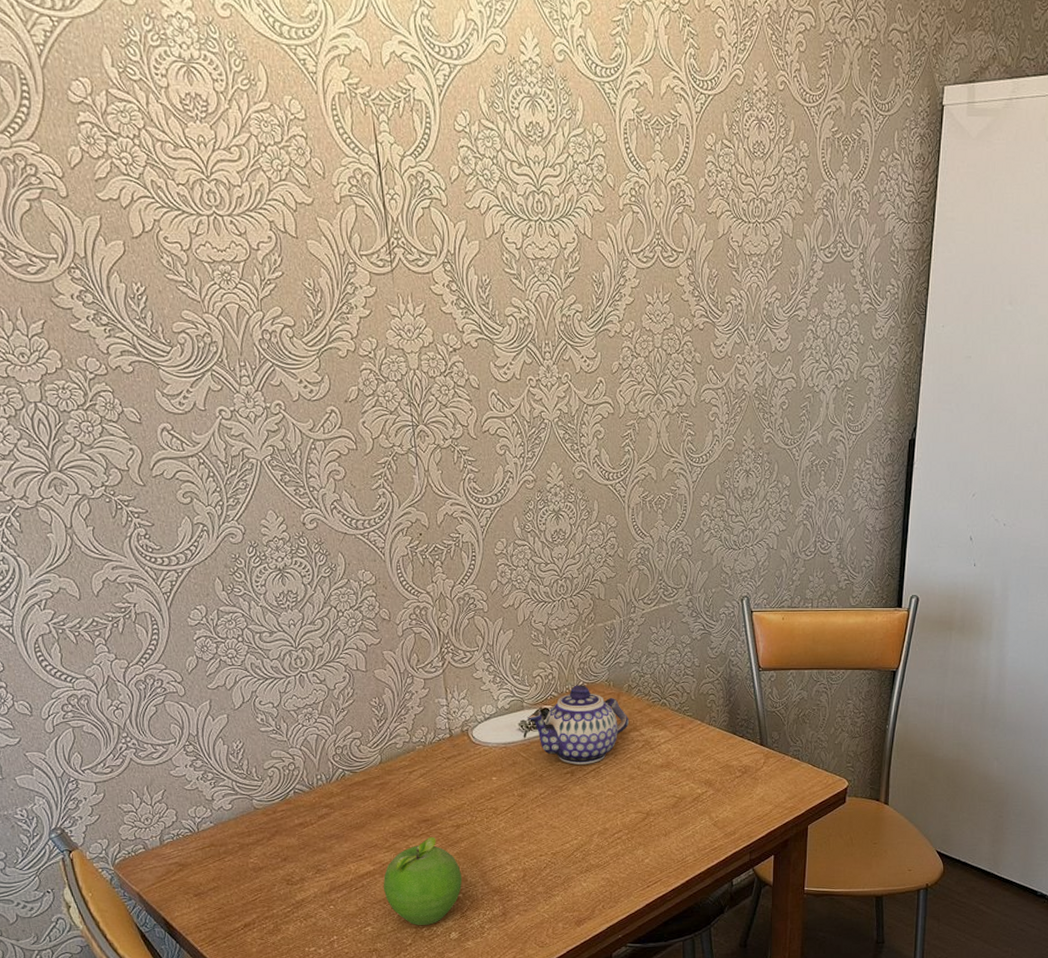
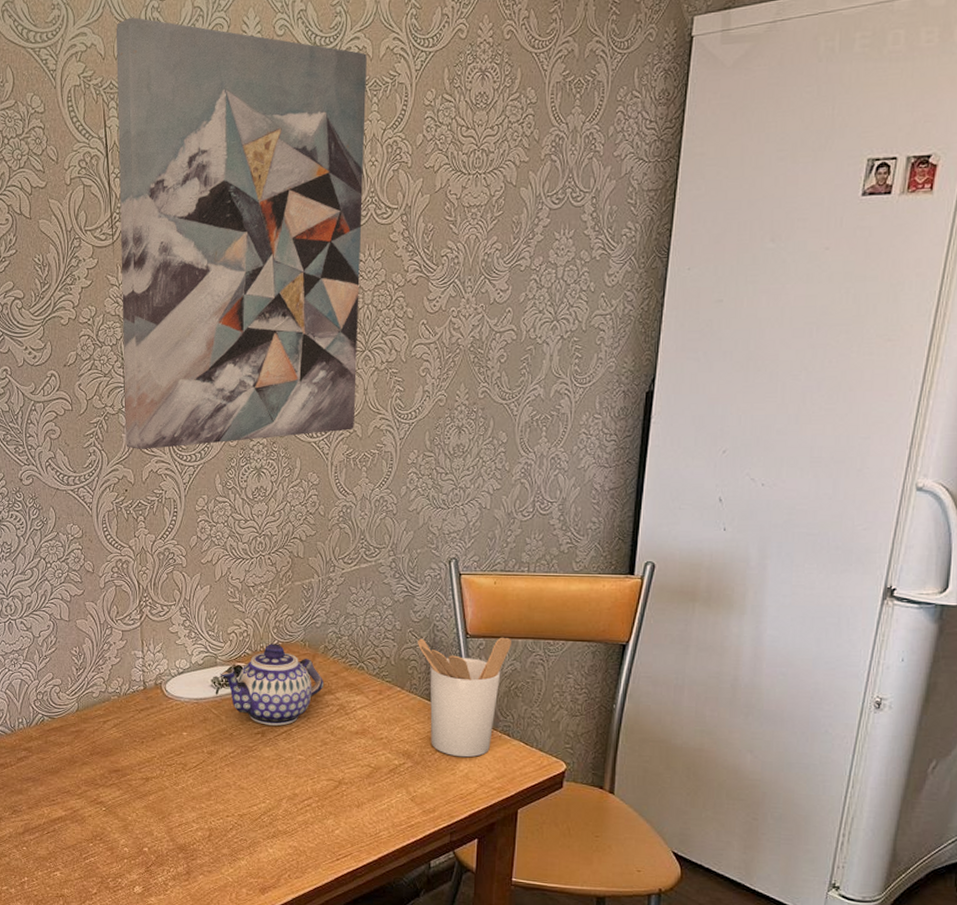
wall art: none [382,23,650,491] -> present [115,17,367,449]
fruit: present [383,836,463,925] -> none [73,787,149,876]
utensil holder: none [715,669,799,782] -> present [418,637,511,758]

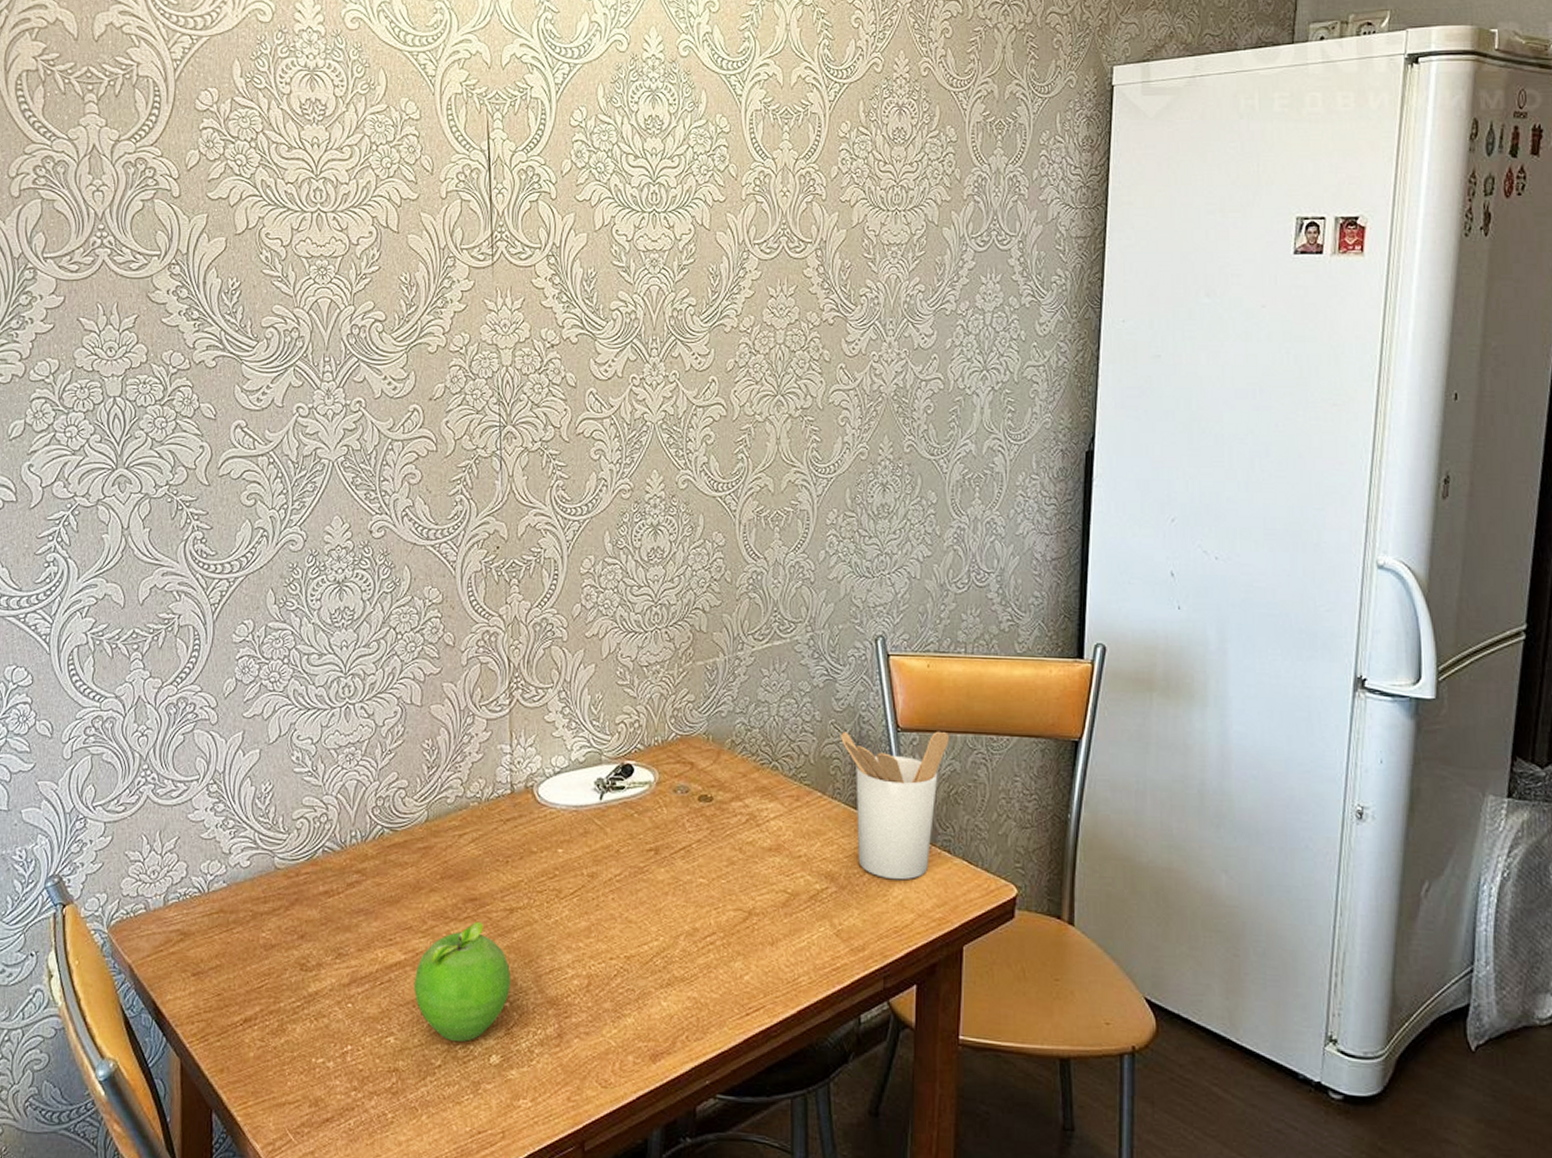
fruit: none [73,787,149,876] -> present [413,921,511,1042]
wall art: present [115,17,367,449] -> none [498,27,777,500]
teapot: present [220,643,324,726] -> none [605,736,731,840]

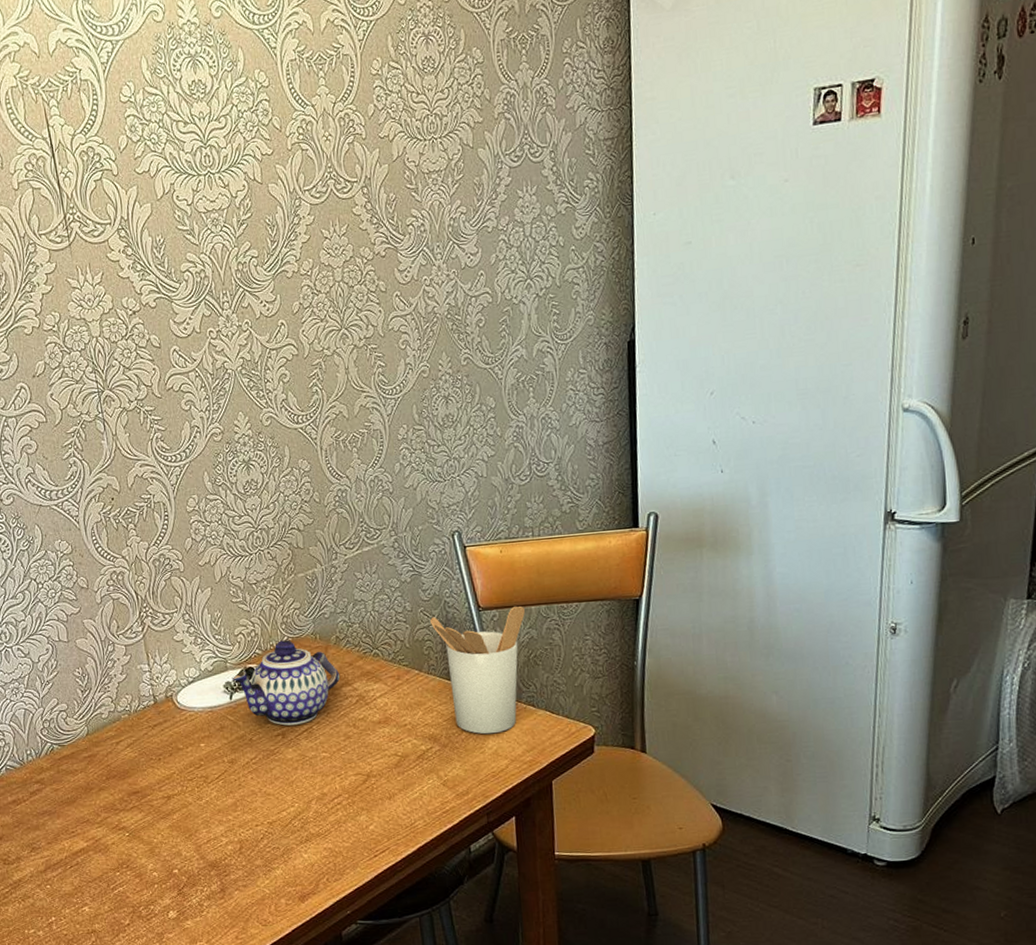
fruit: present [413,921,511,1042] -> none [97,809,177,904]
teapot: none [605,736,731,840] -> present [232,640,341,726]

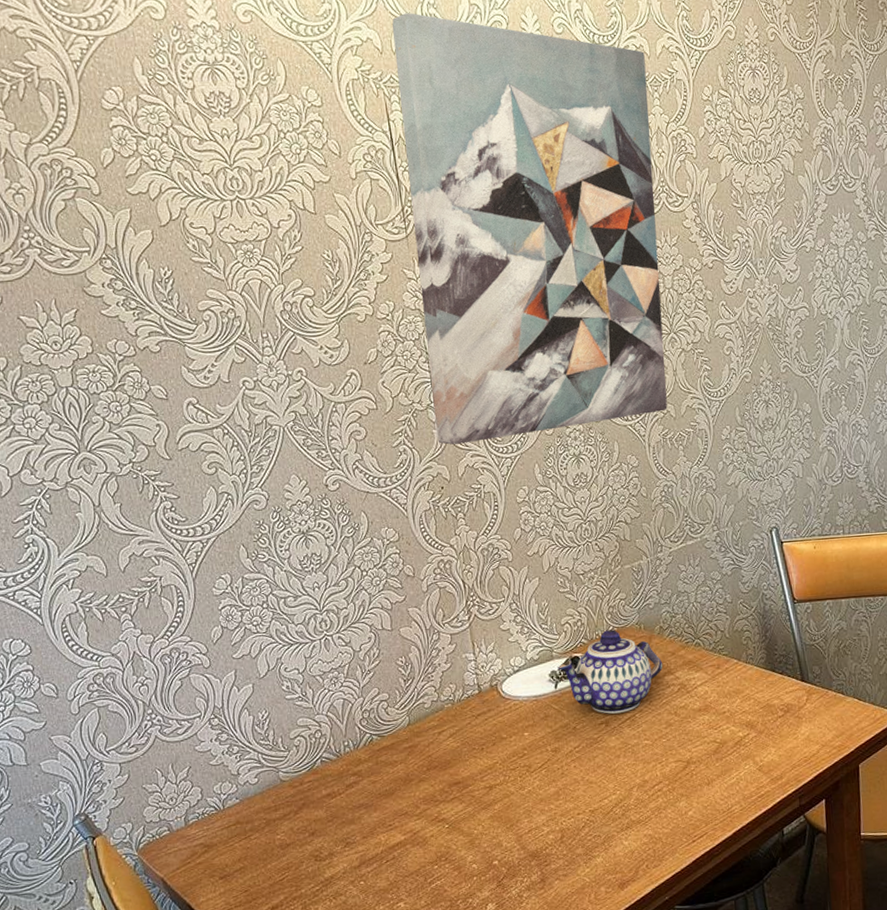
wall art: none [48,11,340,455] -> present [391,13,668,445]
utensil holder: present [430,605,525,735] -> none [749,598,836,721]

